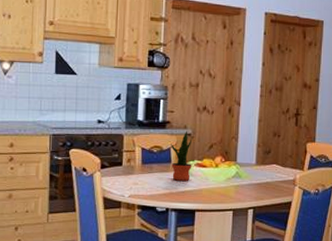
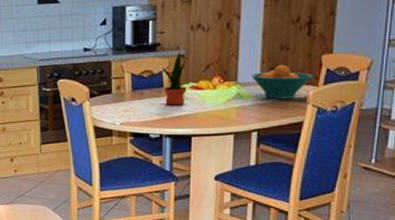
fruit bowl: none [249,149,300,181] -> present [252,64,314,100]

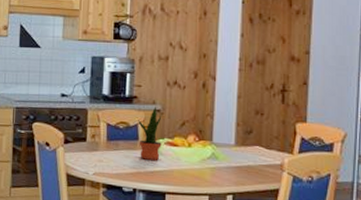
fruit bowl: present [252,64,314,100] -> none [227,128,289,165]

